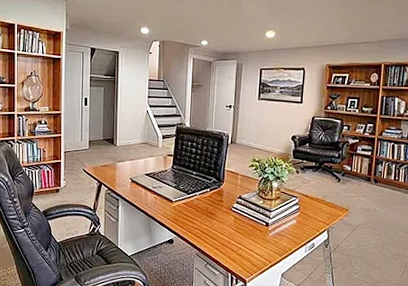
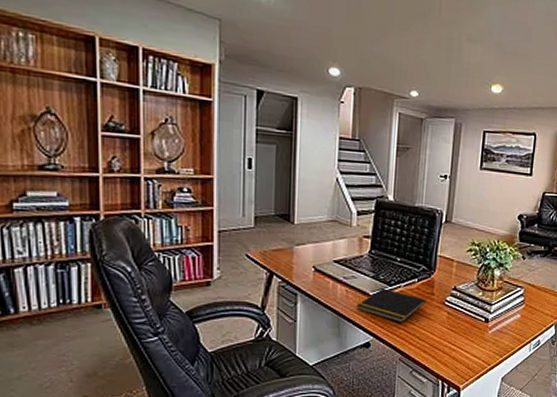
notepad: none [162,196,217,224] -> present [356,288,426,322]

